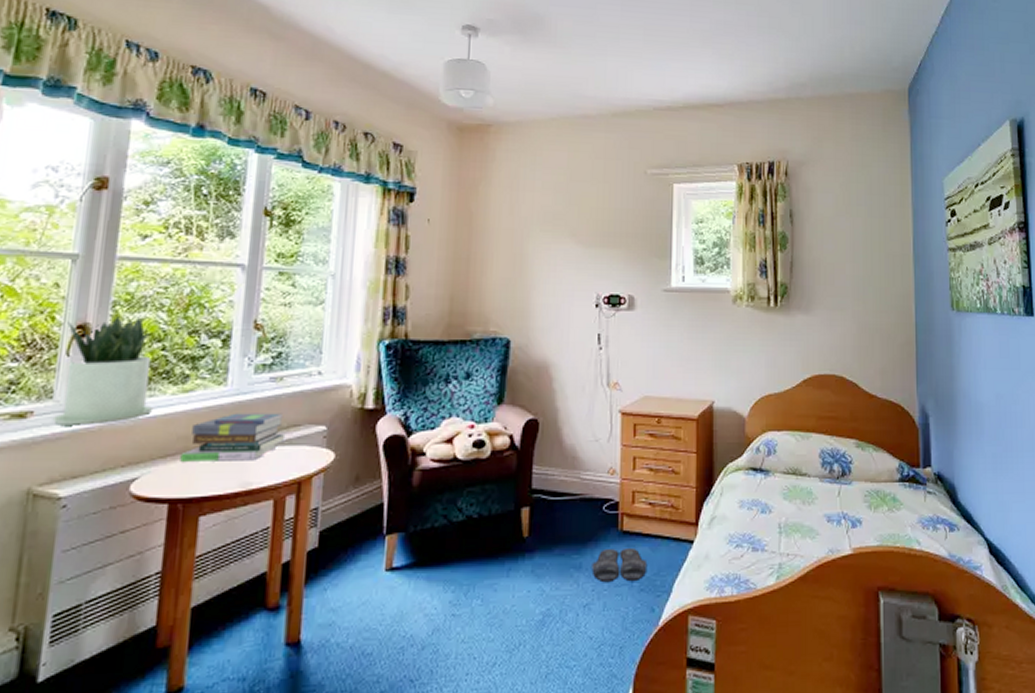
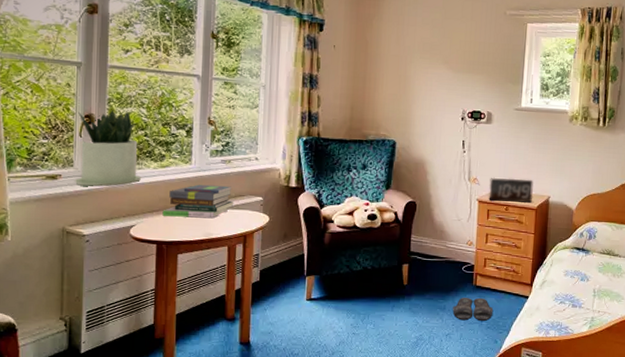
alarm clock: none [634,380,693,413] -> present [489,177,534,204]

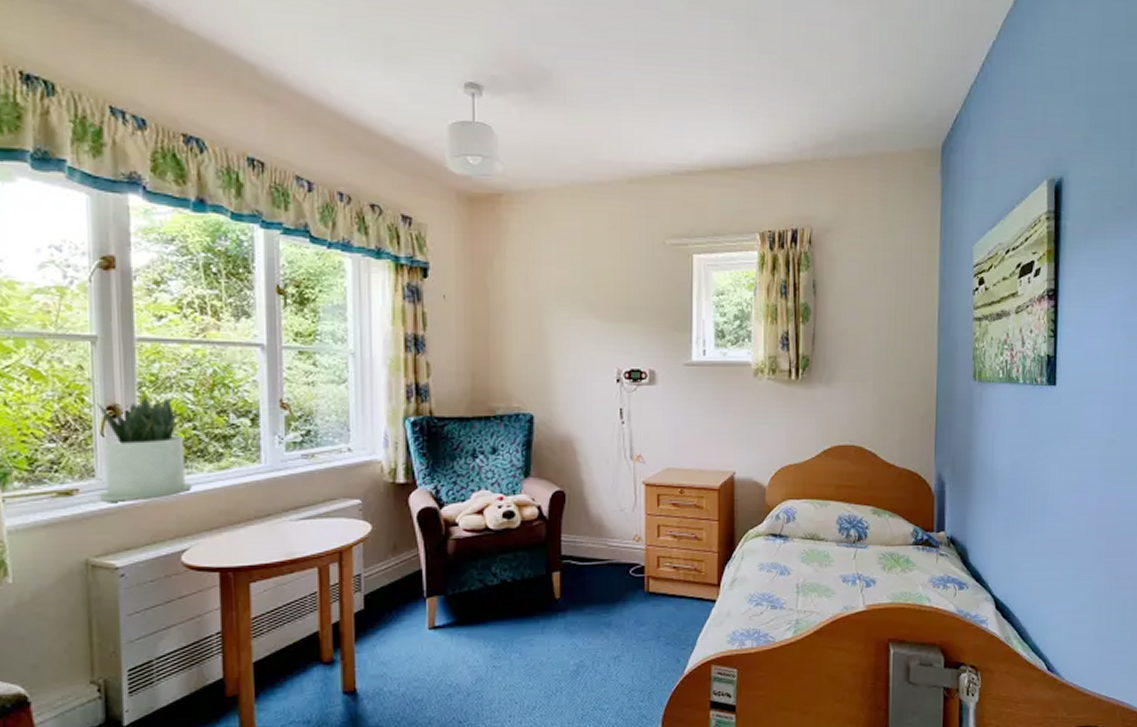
books: present [162,184,234,219] -> none [225,488,323,534]
slippers: present [452,297,493,321] -> none [621,606,671,638]
alarm clock: present [489,177,534,204] -> none [658,452,714,484]

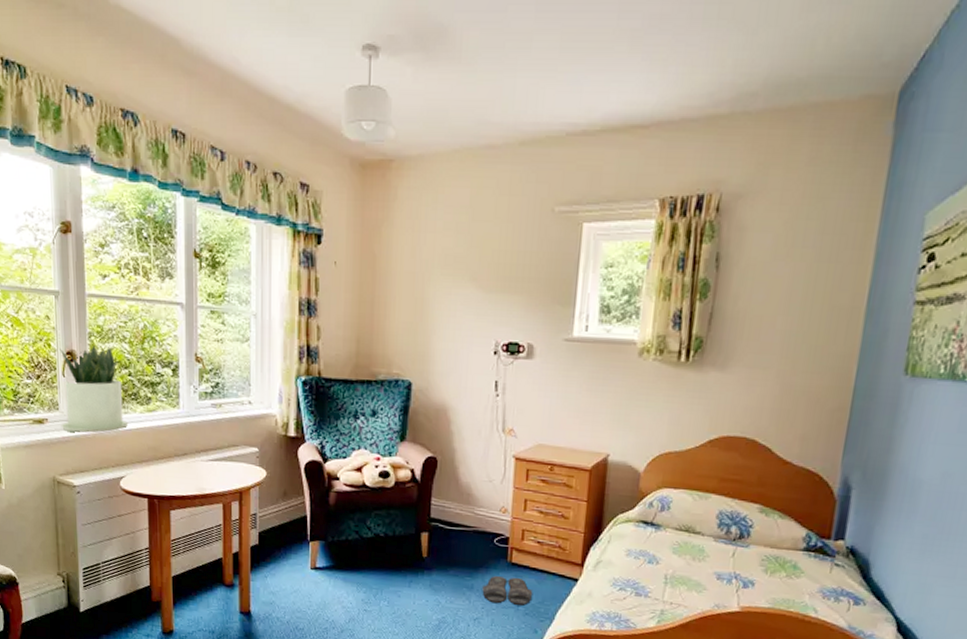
slippers: none [621,606,671,638] -> present [482,576,532,605]

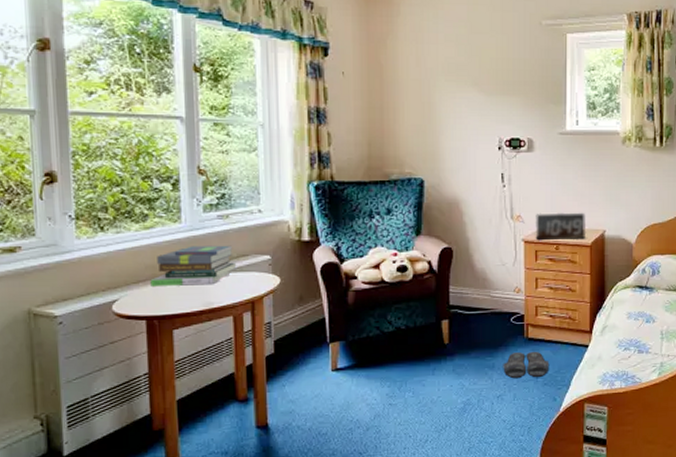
planter: present [59,345,129,433] -> none [36,165,122,258]
books: none [152,431,228,471] -> present [150,245,237,286]
alarm clock: none [528,428,588,463] -> present [536,212,587,241]

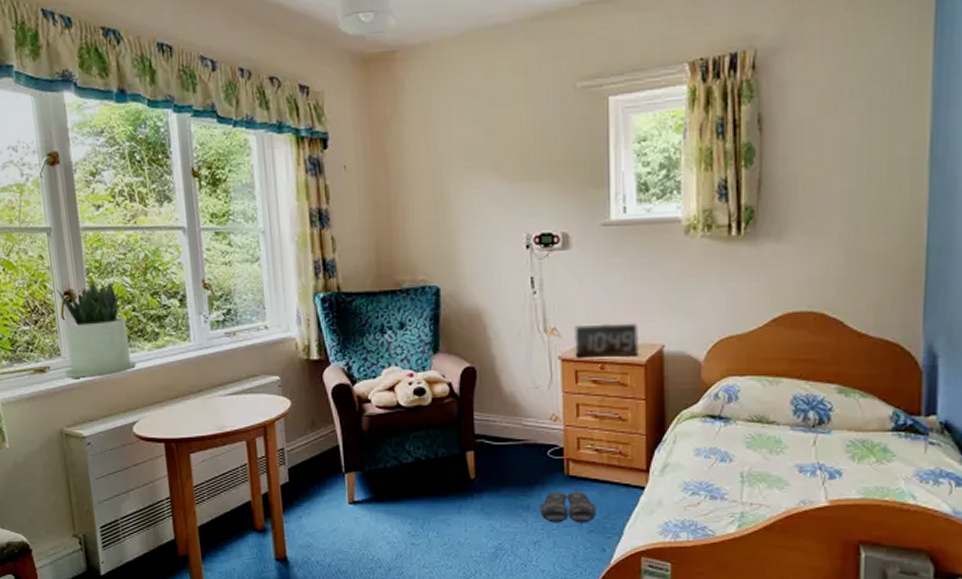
planter: none [36,165,122,258] -> present [56,282,137,378]
books: present [150,245,237,286] -> none [165,365,247,408]

